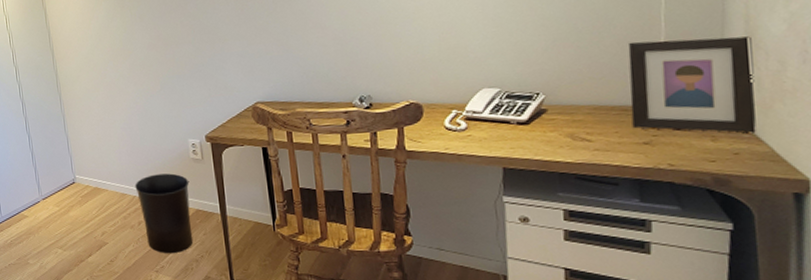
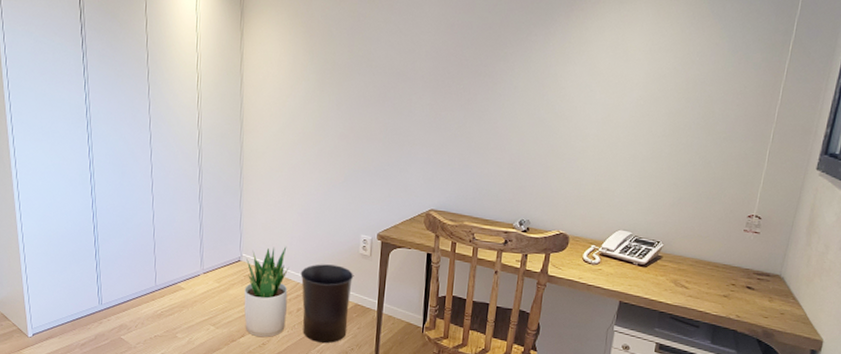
planter: none [80,162,130,255] -> present [244,246,290,338]
picture frame: present [627,36,756,133] -> none [719,211,812,299]

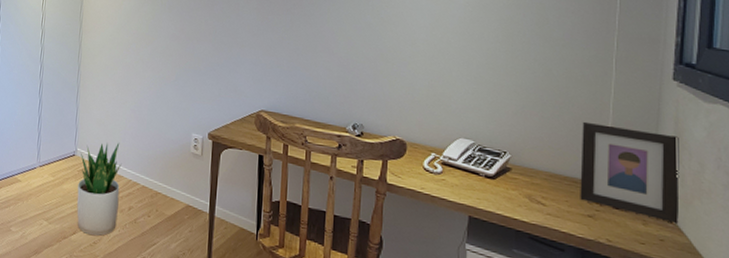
waste bin: present [300,264,353,343] -> none [132,161,184,246]
picture frame: none [719,211,812,299] -> present [580,121,679,224]

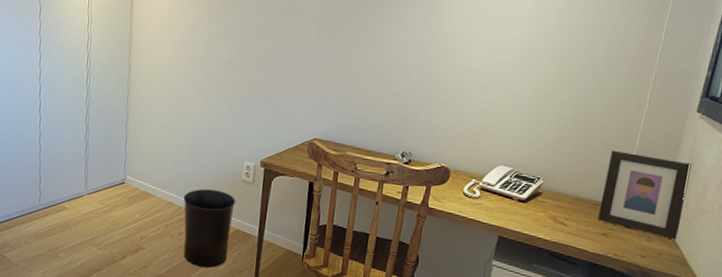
planter: present [76,142,122,237] -> none [126,170,173,260]
waste bin: none [132,161,184,246] -> present [183,188,235,268]

